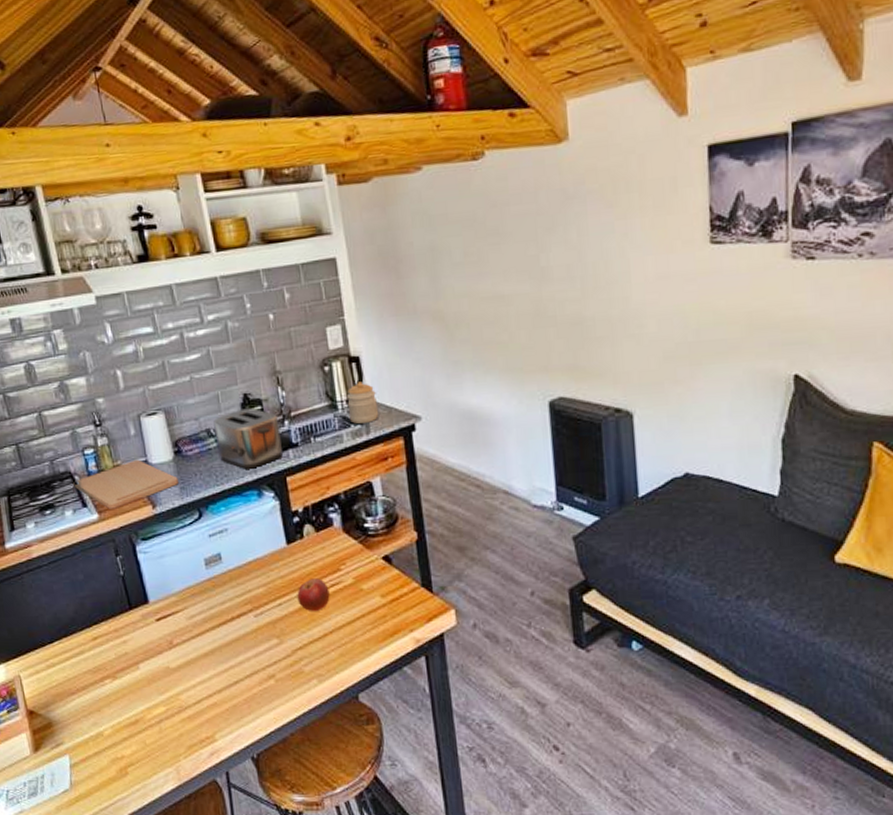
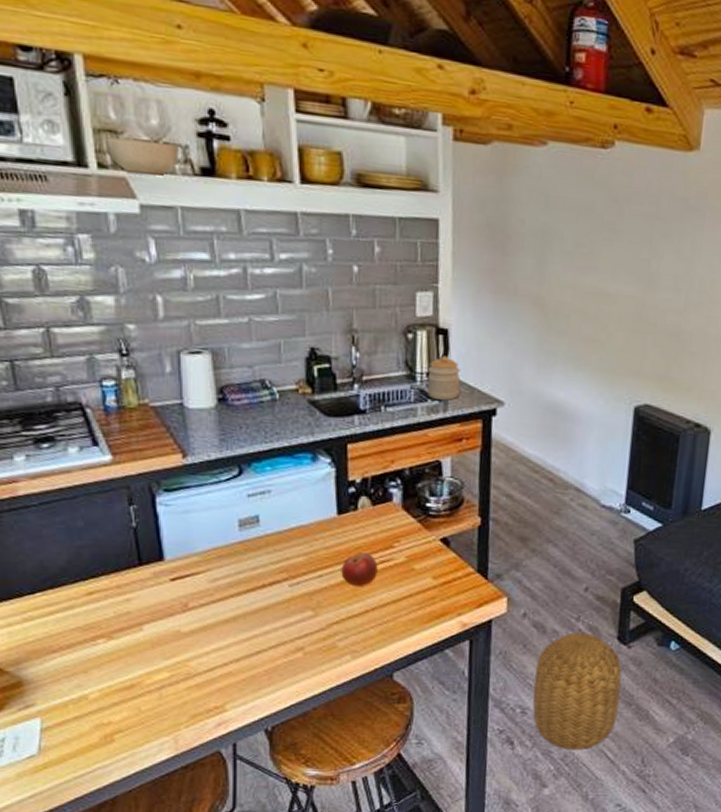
bowl: none [63,241,120,273] -> present [104,137,178,176]
cutting board: present [73,459,179,511] -> none [84,400,218,454]
toaster: present [213,408,283,471] -> none [270,363,348,431]
basket: none [494,639,588,765] -> present [533,632,622,750]

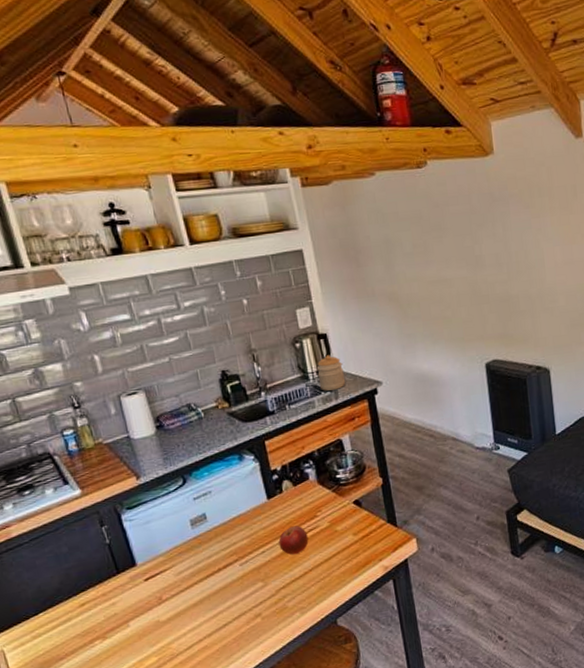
bowl: present [104,137,178,176] -> none [32,236,93,266]
basket: present [533,632,622,750] -> none [450,553,525,654]

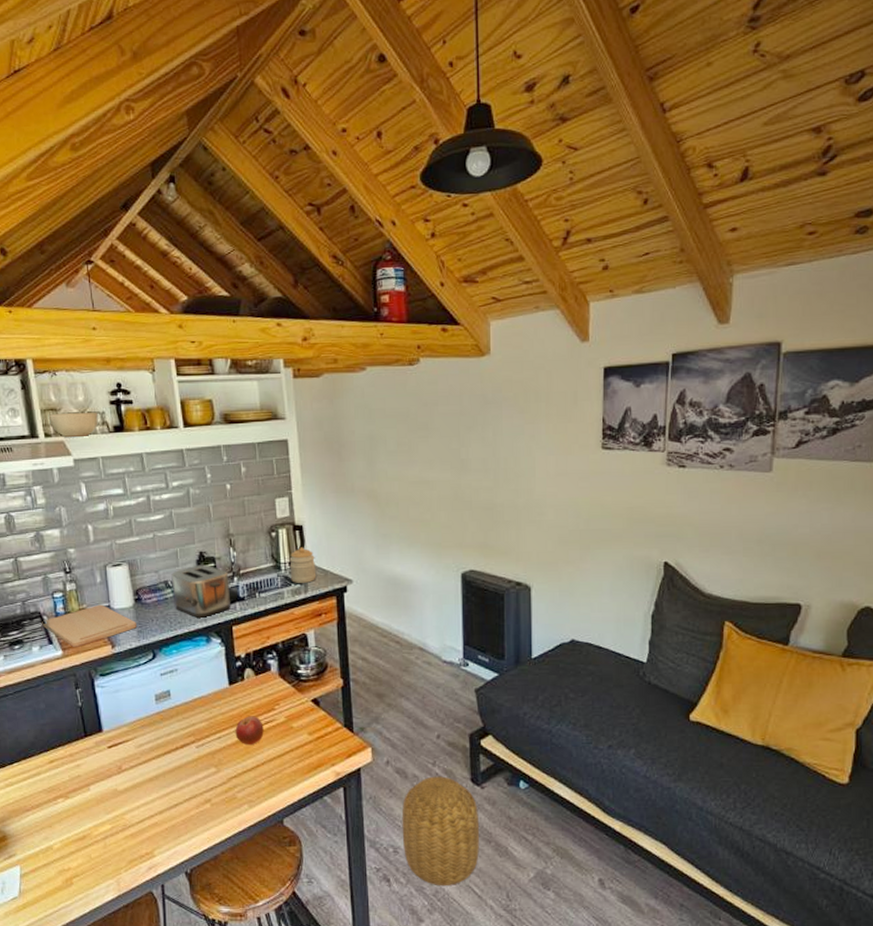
bowl: none [32,236,93,266] -> present [48,413,98,438]
cutting board: none [53,436,162,485] -> present [42,604,136,648]
toaster: none [193,382,261,438] -> present [171,564,231,619]
basket: none [450,553,525,654] -> present [401,776,479,885]

